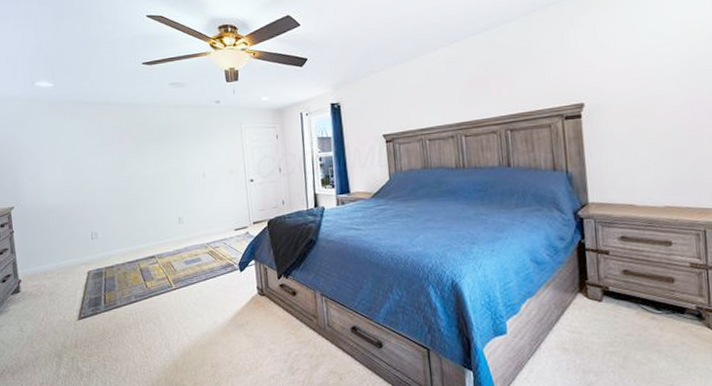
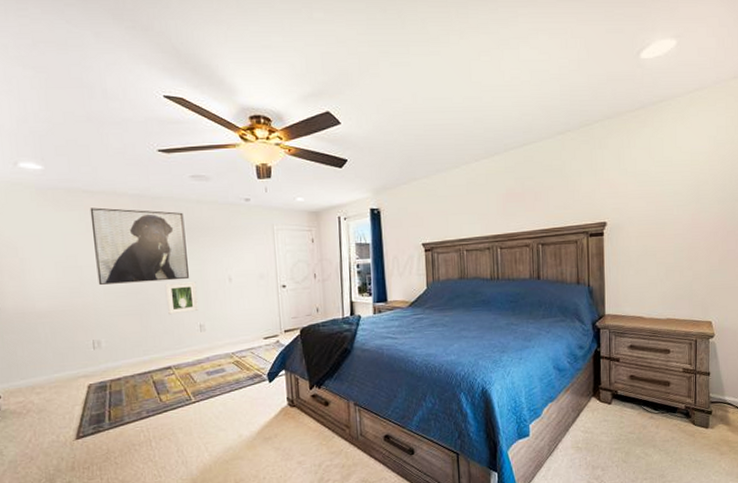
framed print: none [89,116,169,183] -> present [90,207,189,285]
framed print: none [149,178,177,209] -> present [165,282,198,315]

